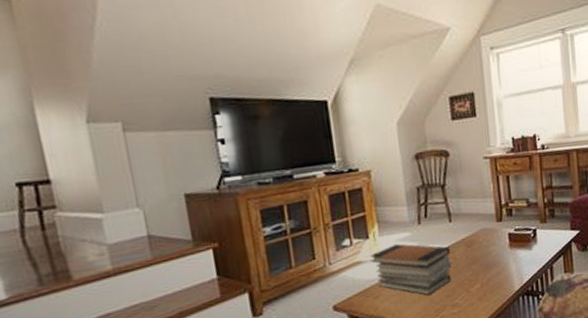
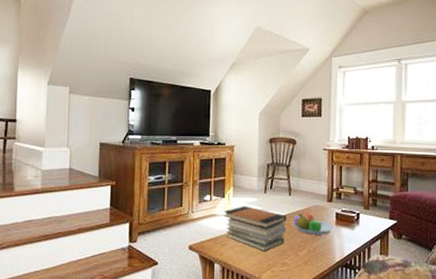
fruit bowl: none [458,237,508,265] -> present [293,211,334,235]

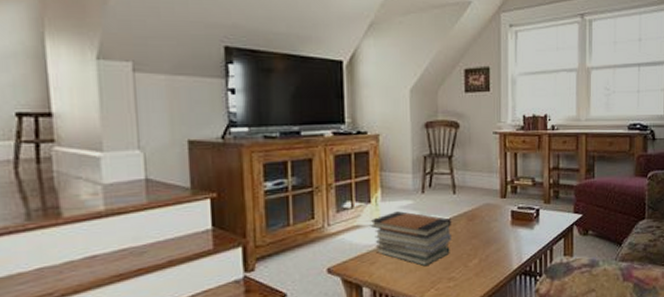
fruit bowl: present [293,211,334,235] -> none [459,211,510,240]

